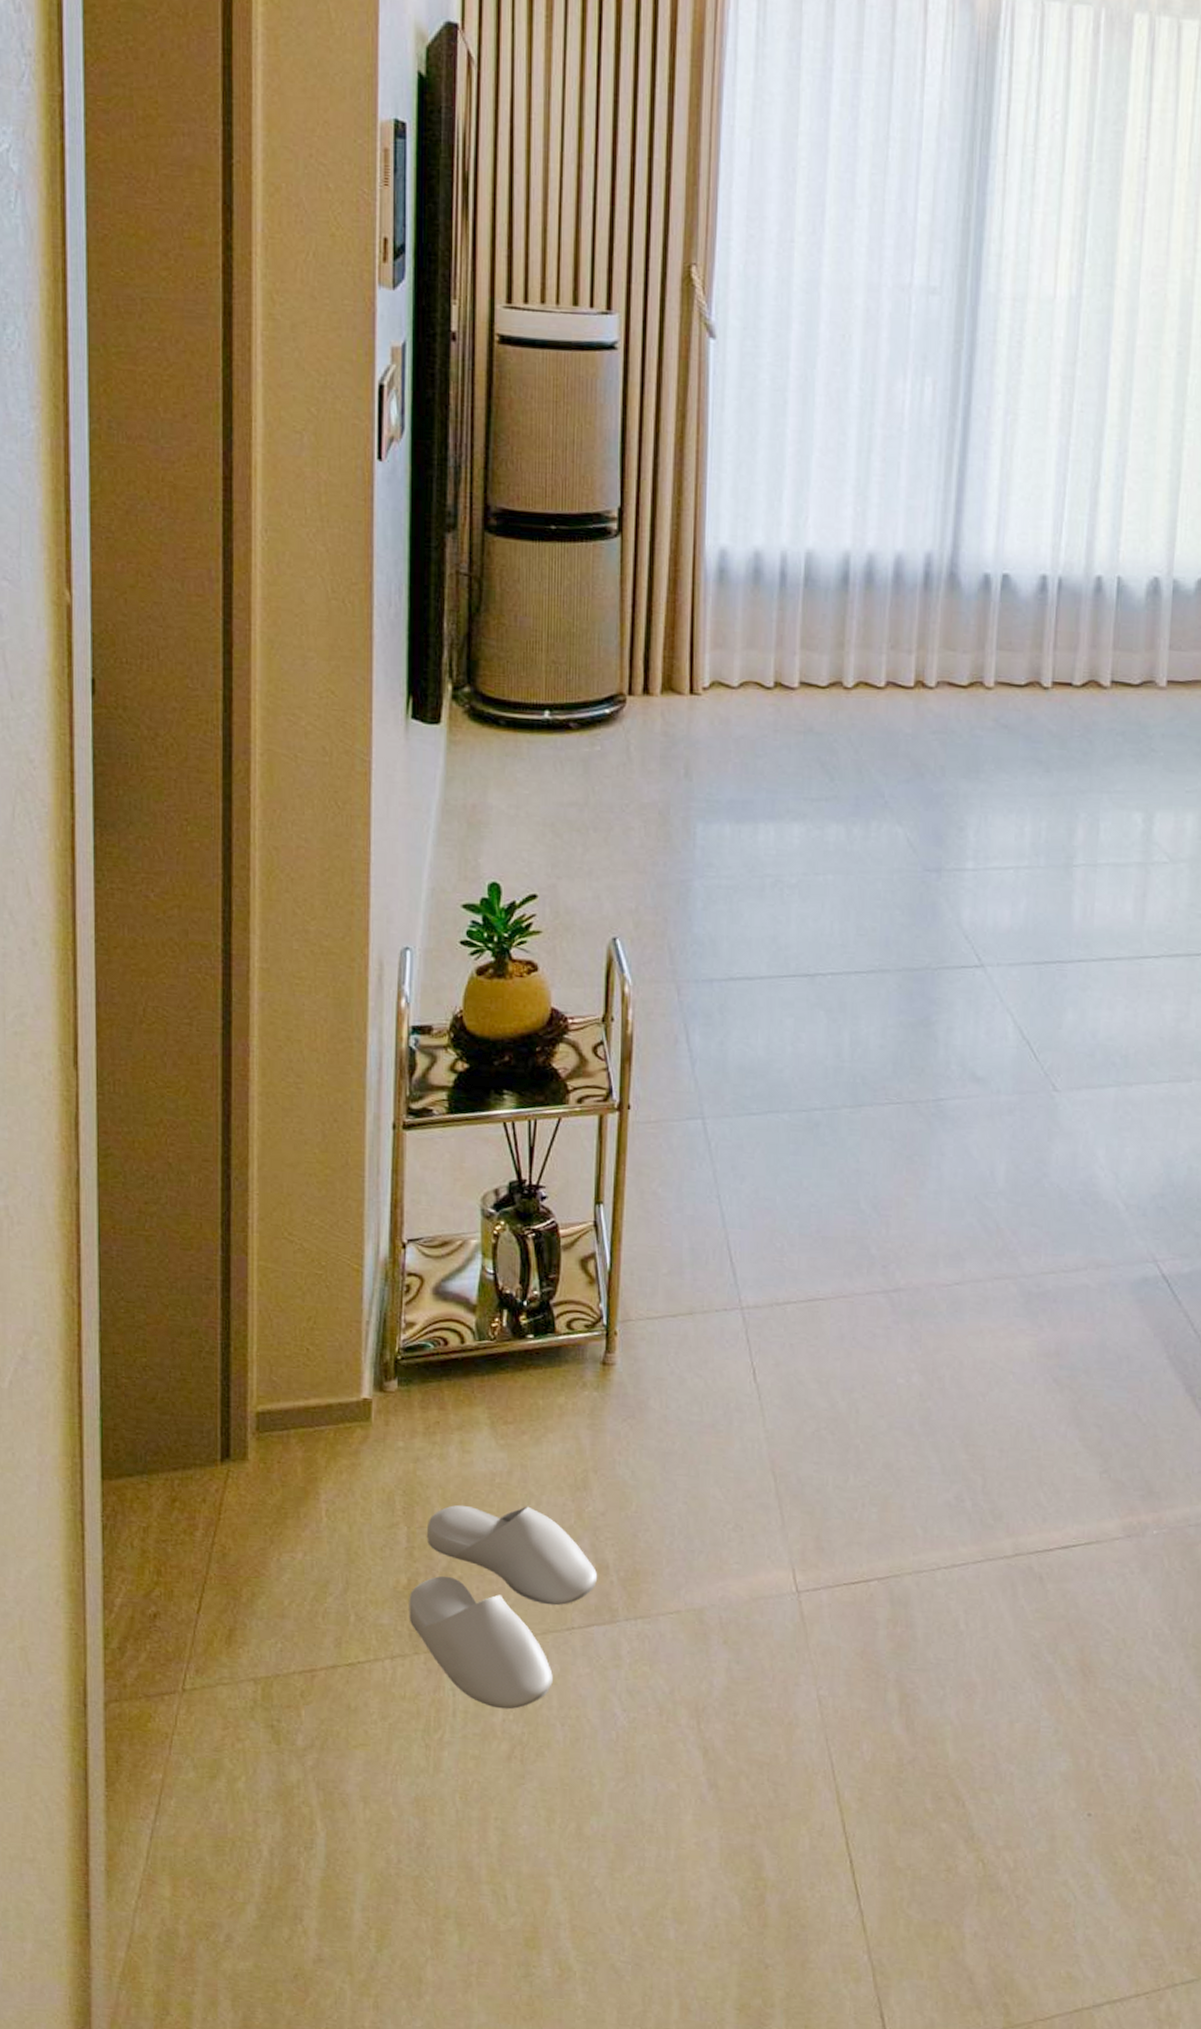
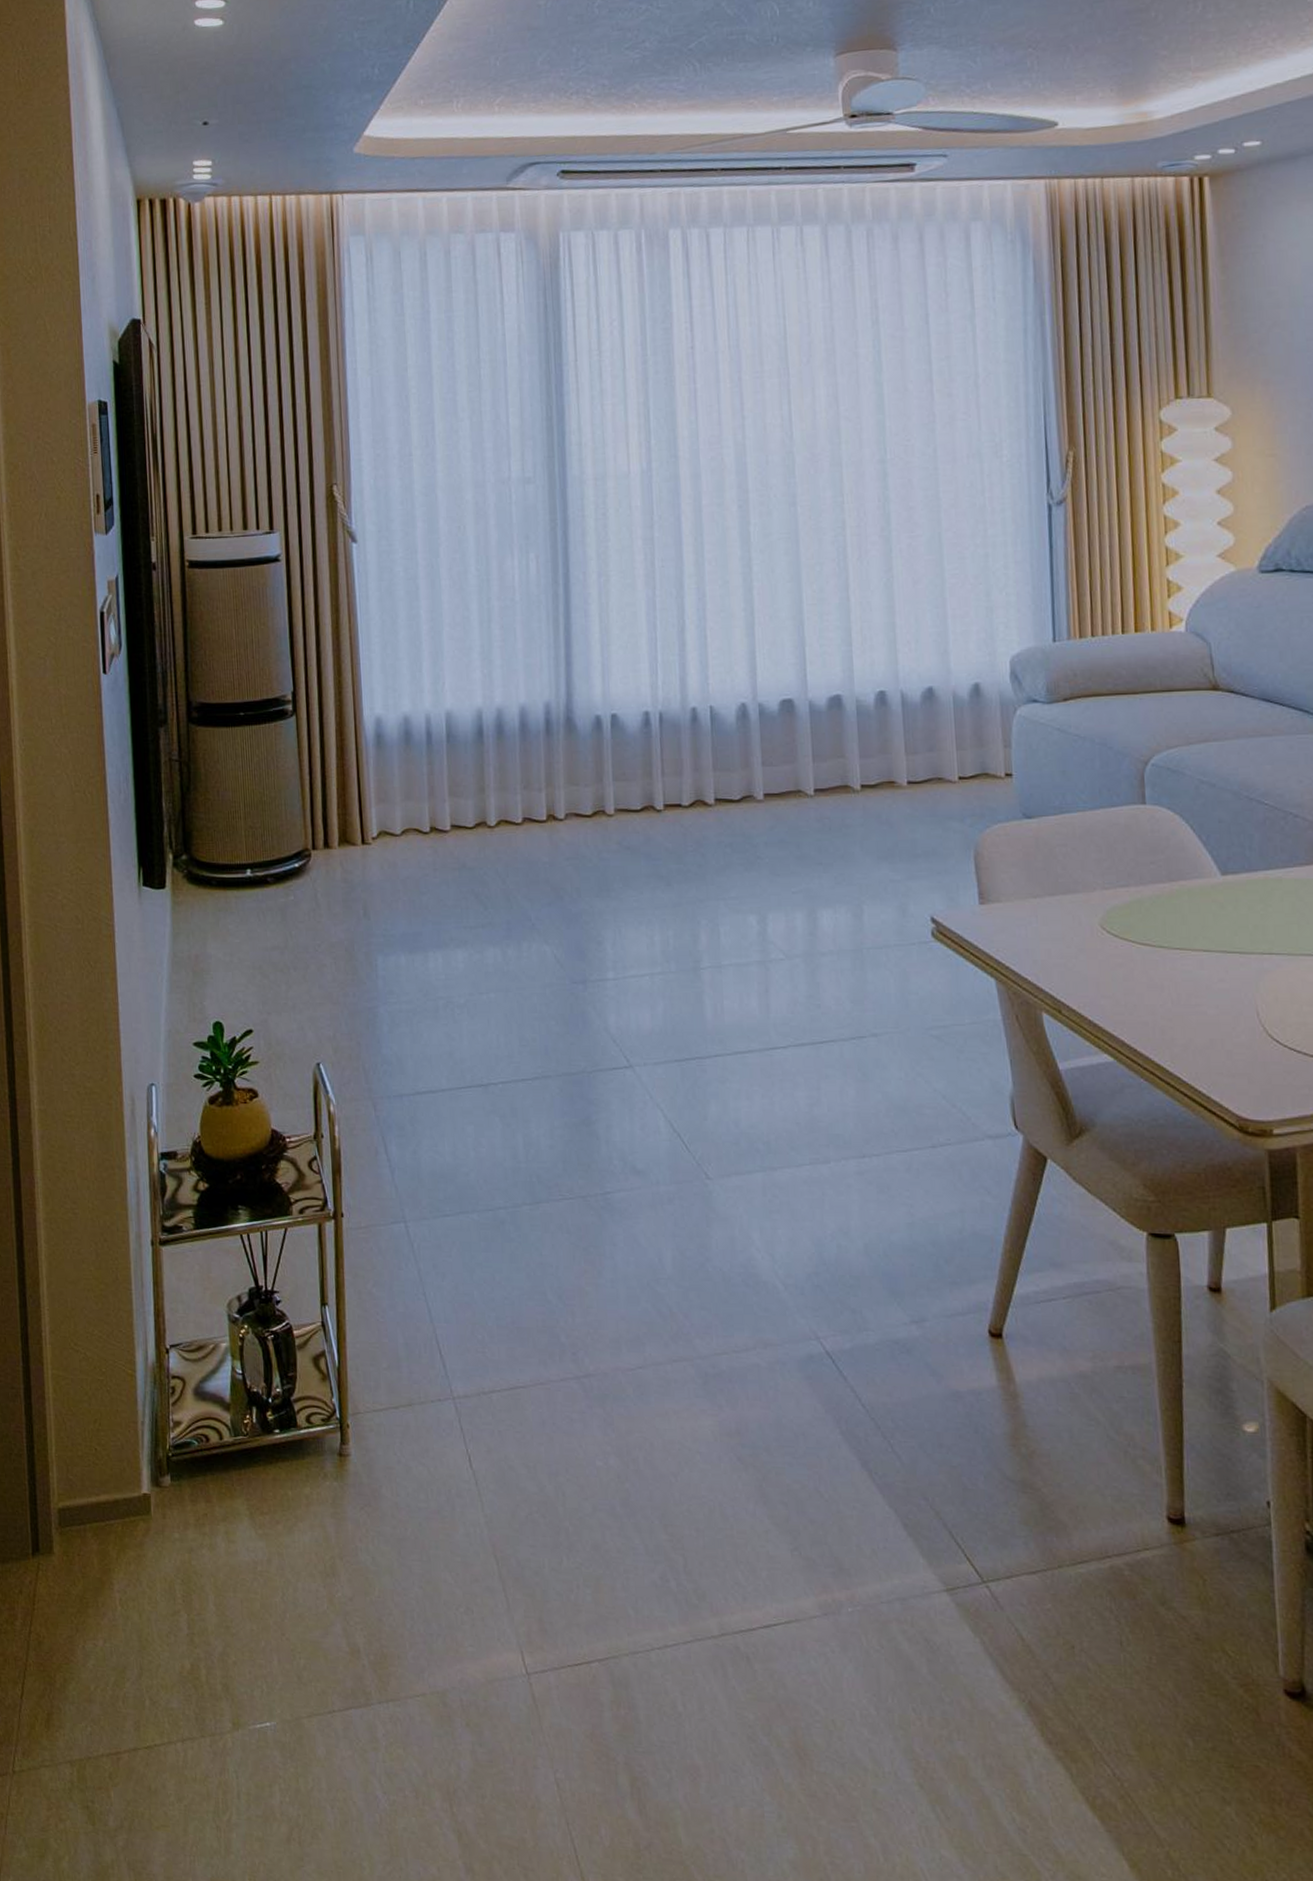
slippers: present [409,1504,598,1710] -> none [193,1592,352,1792]

